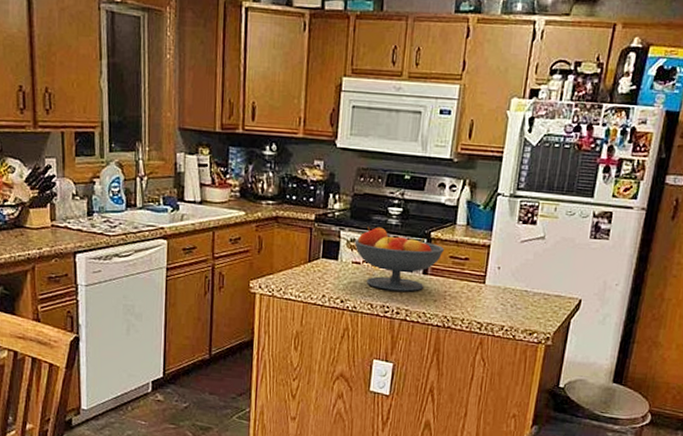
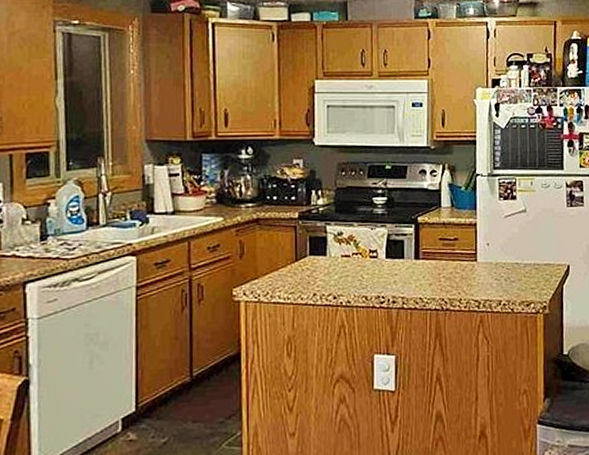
fruit bowl: present [354,226,445,292] -> none [342,218,434,280]

